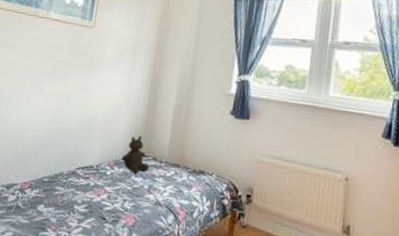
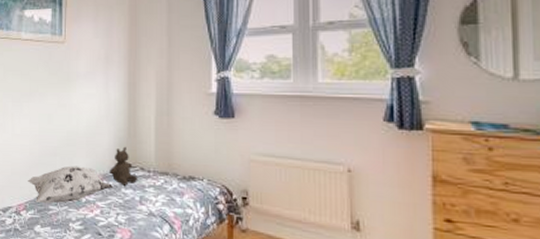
decorative pillow: none [37,149,124,185] -> present [28,166,114,204]

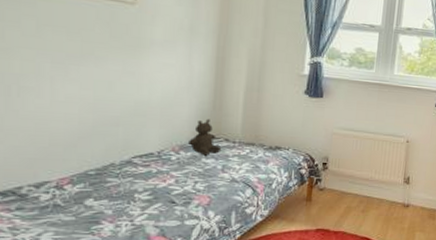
decorative pillow: present [28,166,114,204] -> none [75,136,192,176]

